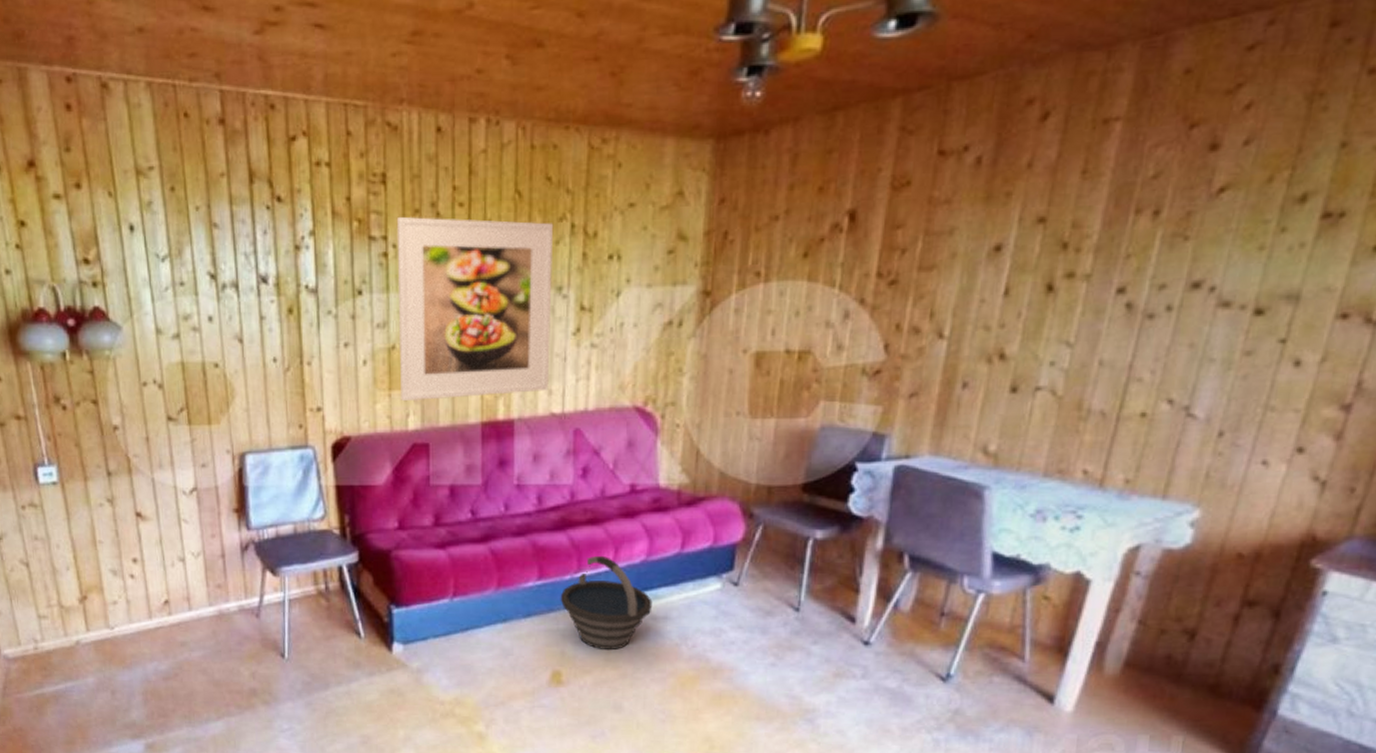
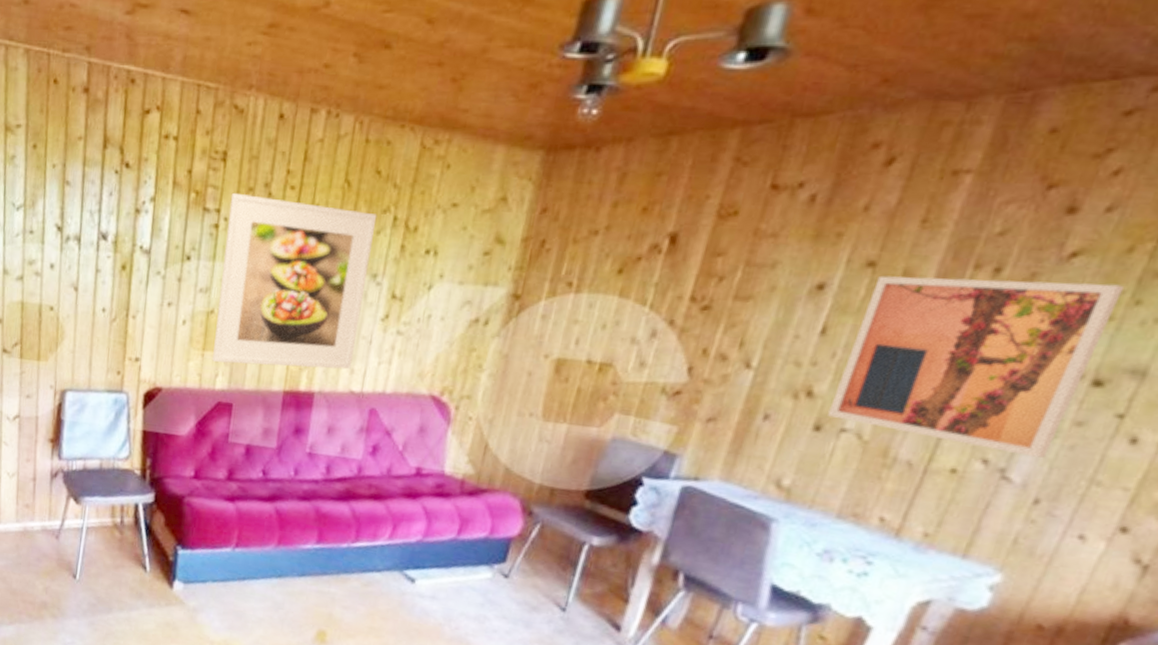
bucket: present [560,555,653,649] -> none [334,529,423,620]
wall art: none [1021,214,1269,391] -> present [827,275,1124,458]

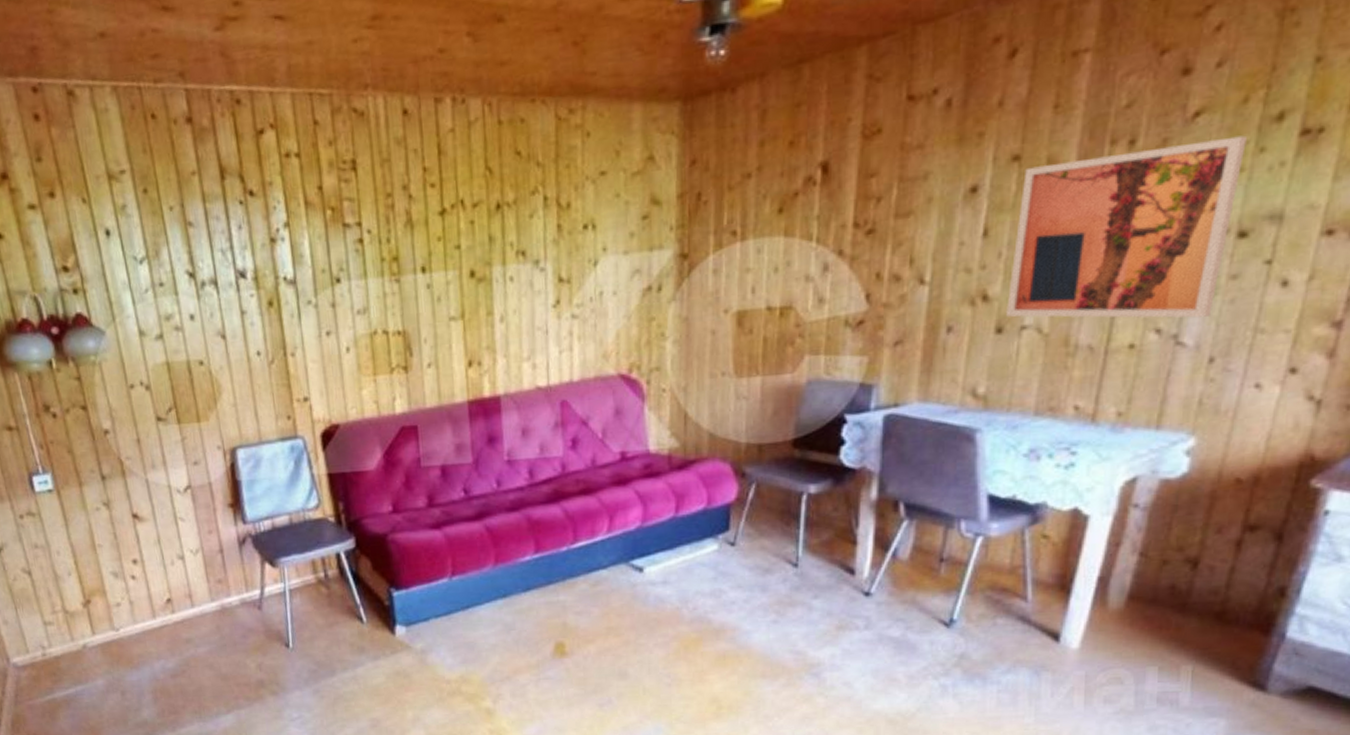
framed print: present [212,192,377,370] -> none [369,197,533,386]

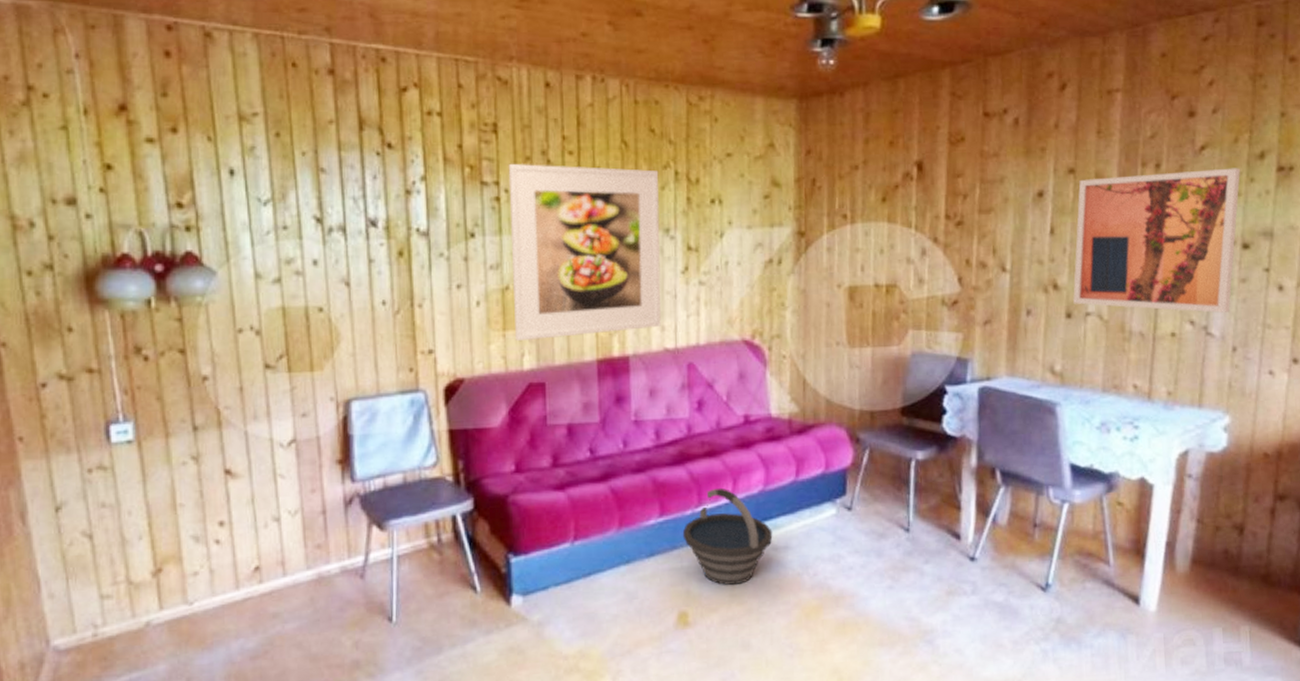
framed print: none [369,197,533,386] -> present [508,163,661,342]
bucket: none [558,524,651,618] -> present [682,487,773,585]

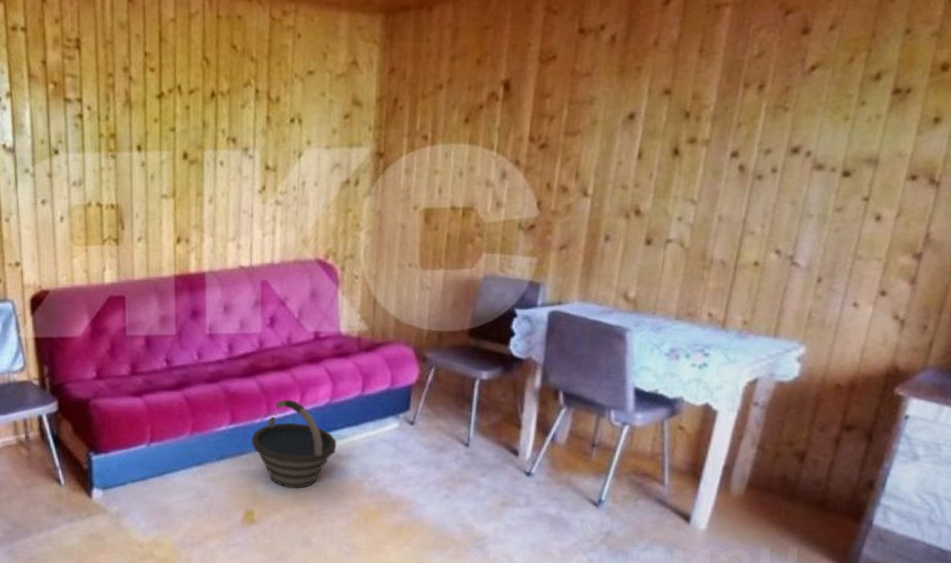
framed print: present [508,163,661,342] -> none [90,80,240,256]
wall art: present [1072,168,1240,313] -> none [654,90,851,242]

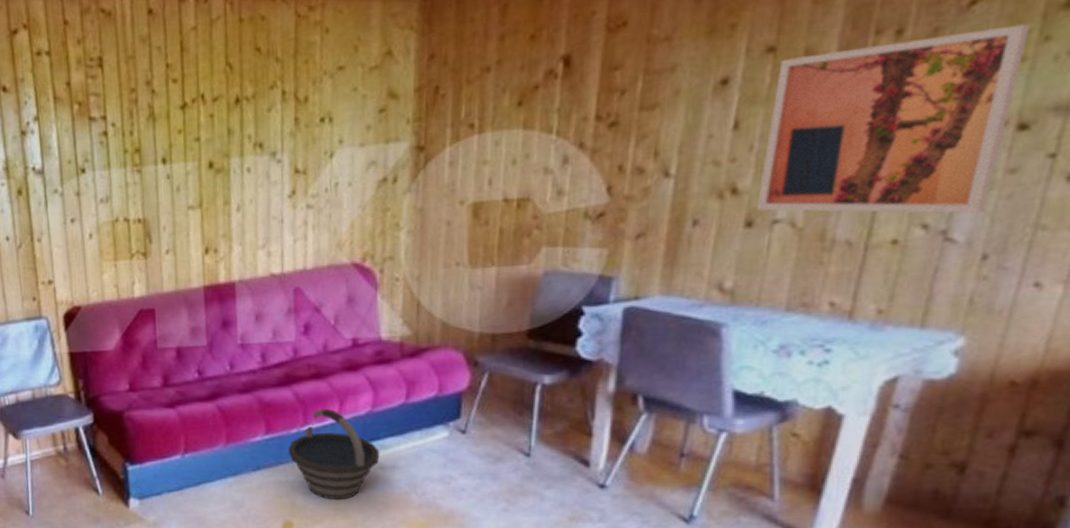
wall art: none [654,90,851,242] -> present [755,23,1030,213]

